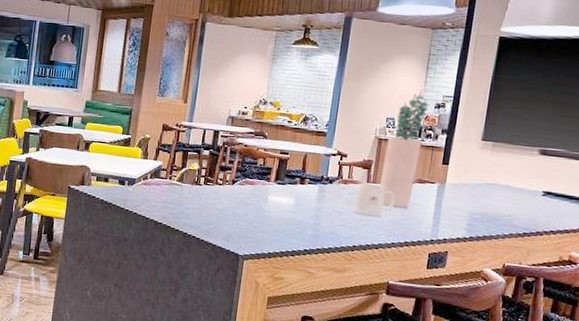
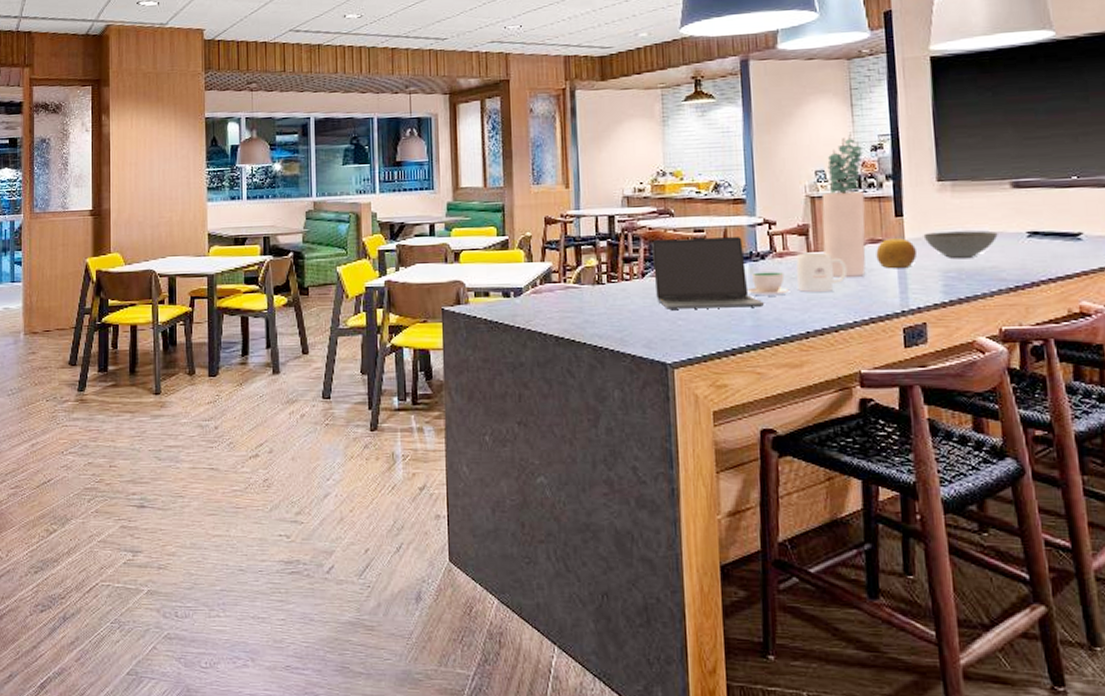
laptop: none [240,156,324,221] -> present [652,237,764,309]
cup: none [313,193,347,214] -> present [747,272,790,296]
fruit: none [420,181,453,207] -> present [876,238,916,269]
bowl: none [461,181,520,206] -> present [923,230,998,260]

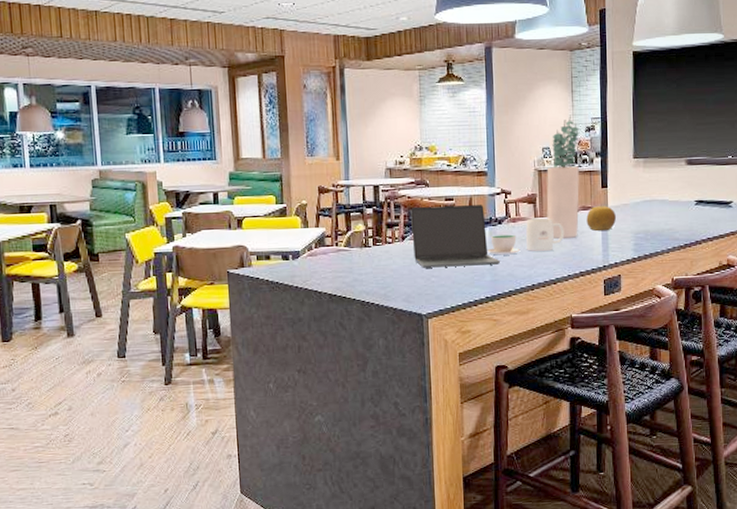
bowl: present [923,230,998,260] -> none [621,199,675,223]

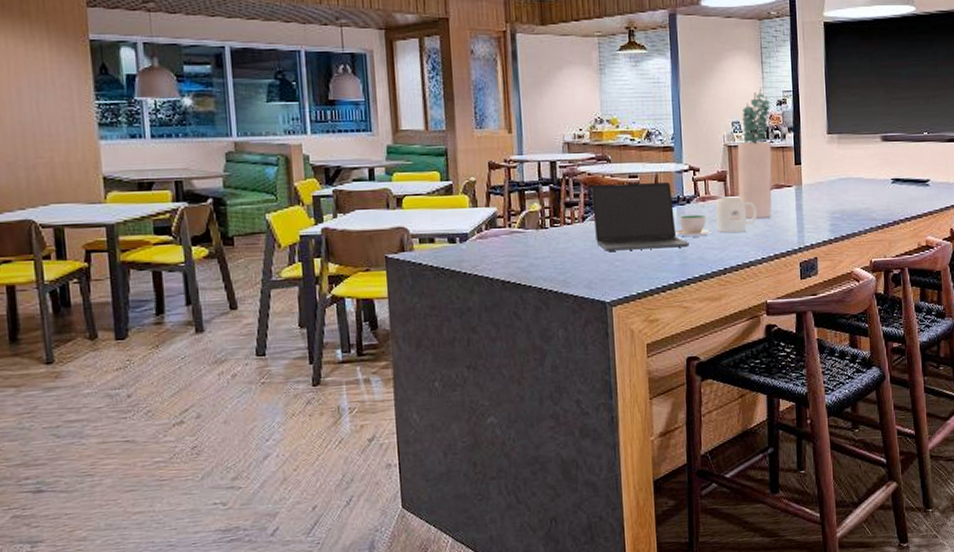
fruit: present [586,206,616,232] -> none [780,184,811,211]

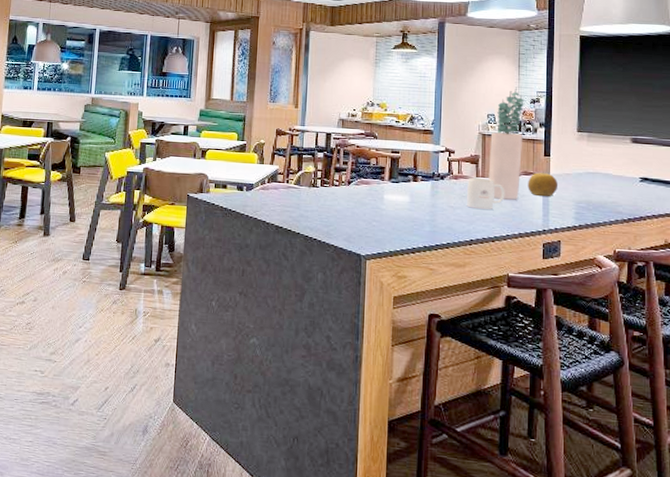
laptop: present [591,182,689,251] -> none [357,156,440,217]
cup: present [675,214,711,237] -> none [428,189,461,209]
fruit: none [780,184,811,211] -> present [528,173,557,197]

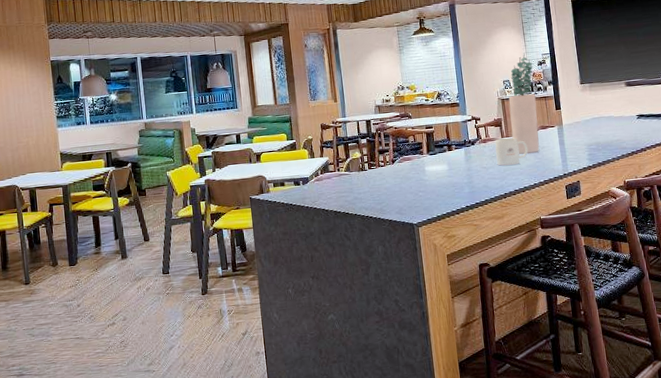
fruit: present [528,173,557,197] -> none [545,124,571,146]

